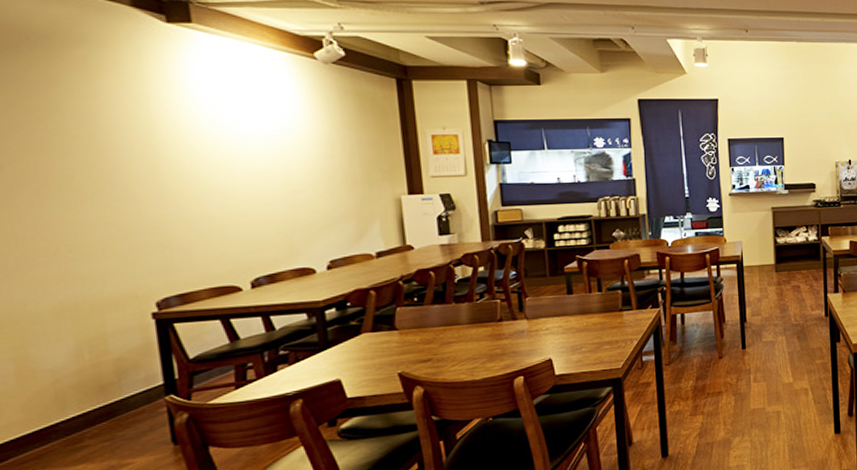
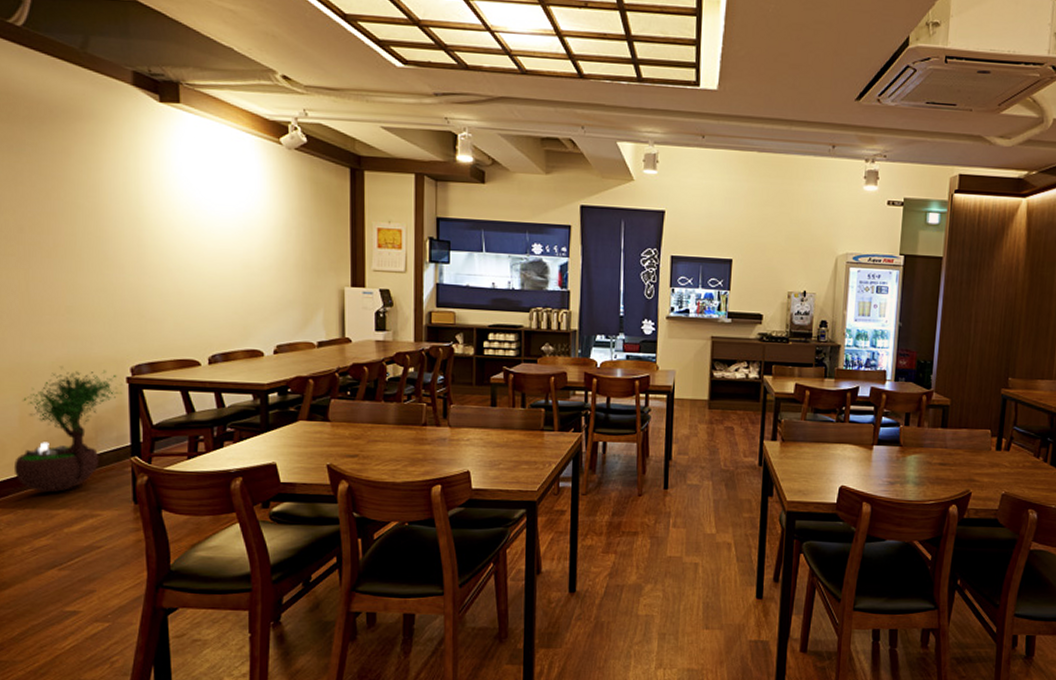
potted tree: none [12,308,149,450] -> present [13,366,123,493]

